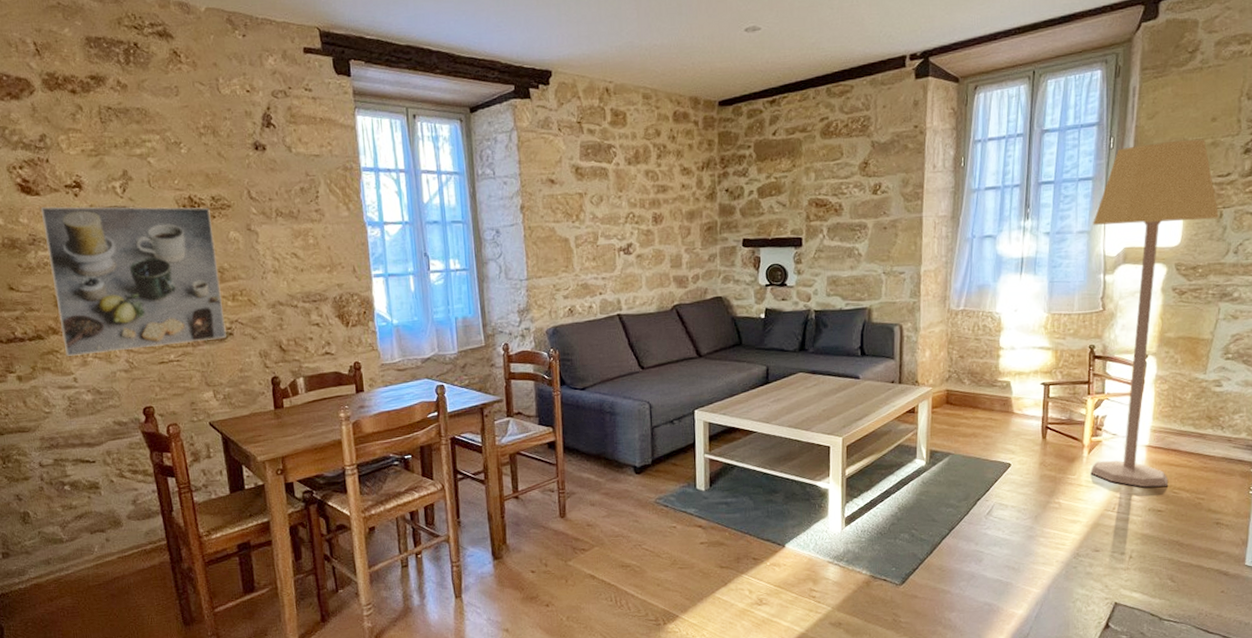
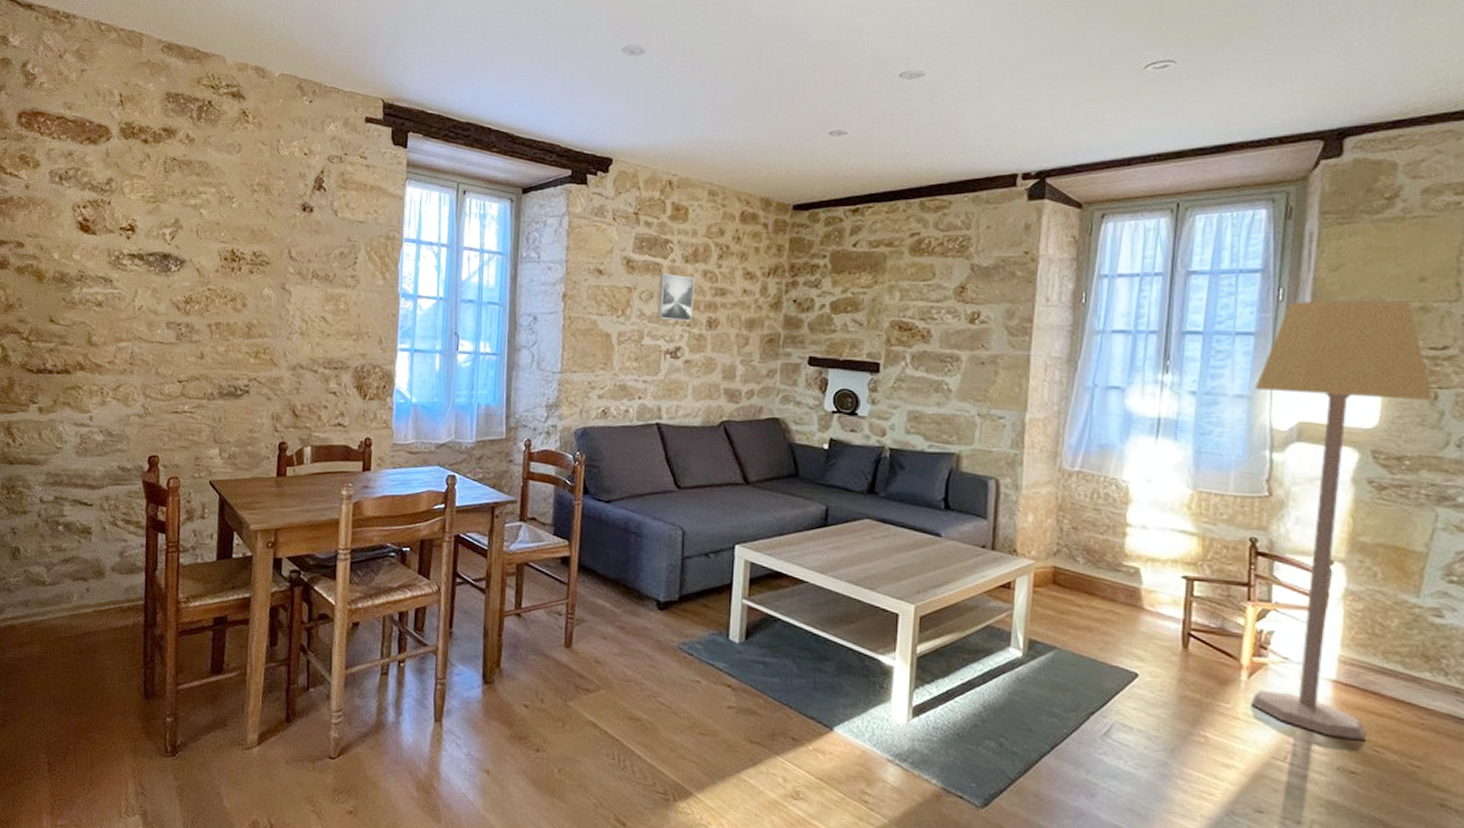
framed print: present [40,206,226,356] -> none [87,246,249,396]
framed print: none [607,176,639,220] -> present [657,273,695,321]

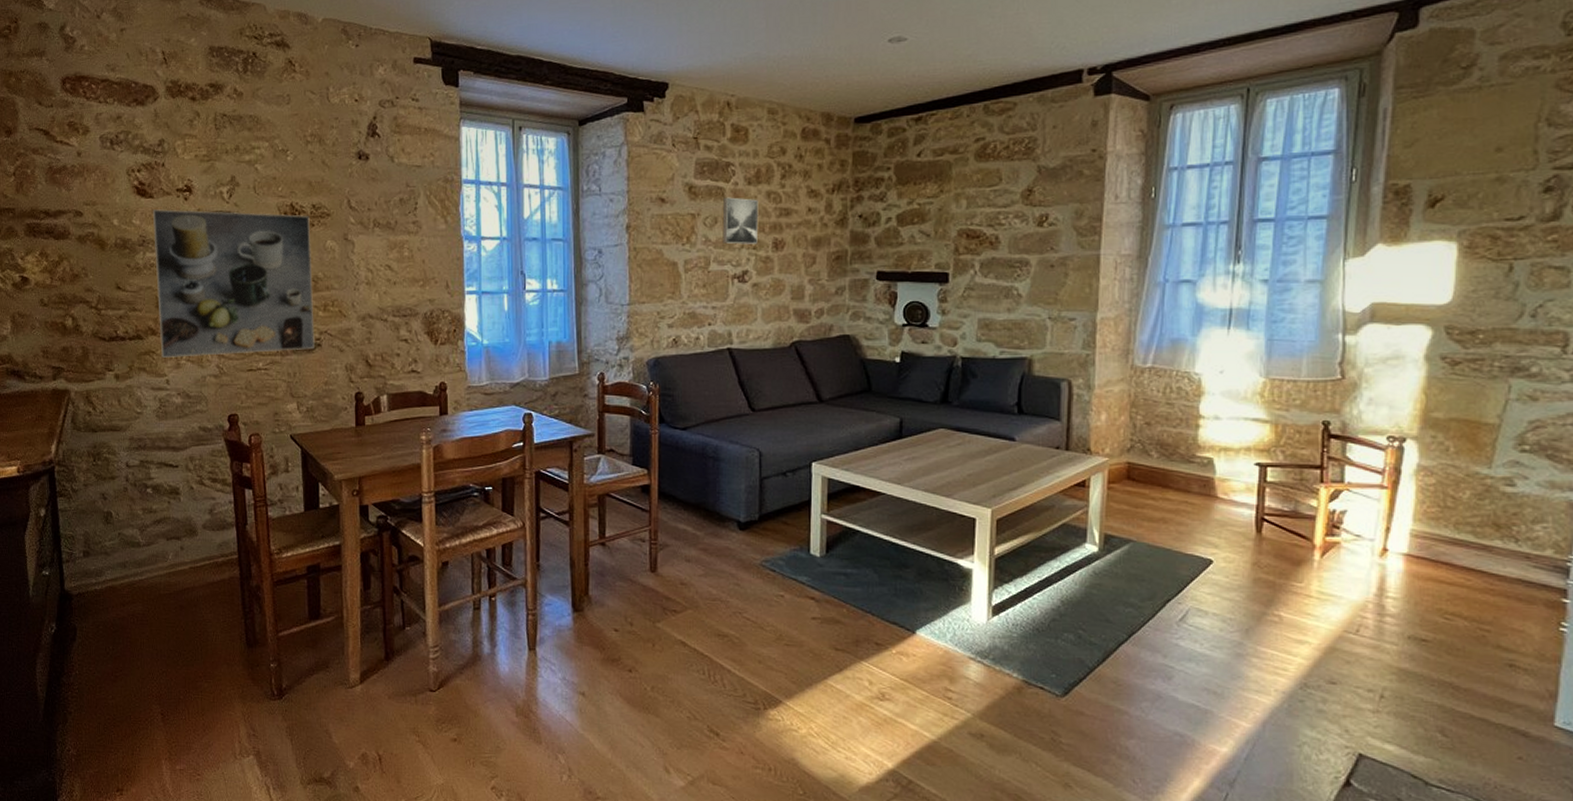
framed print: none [87,246,249,396] -> present [152,209,315,358]
lamp: present [1251,300,1434,740] -> none [1323,174,1509,609]

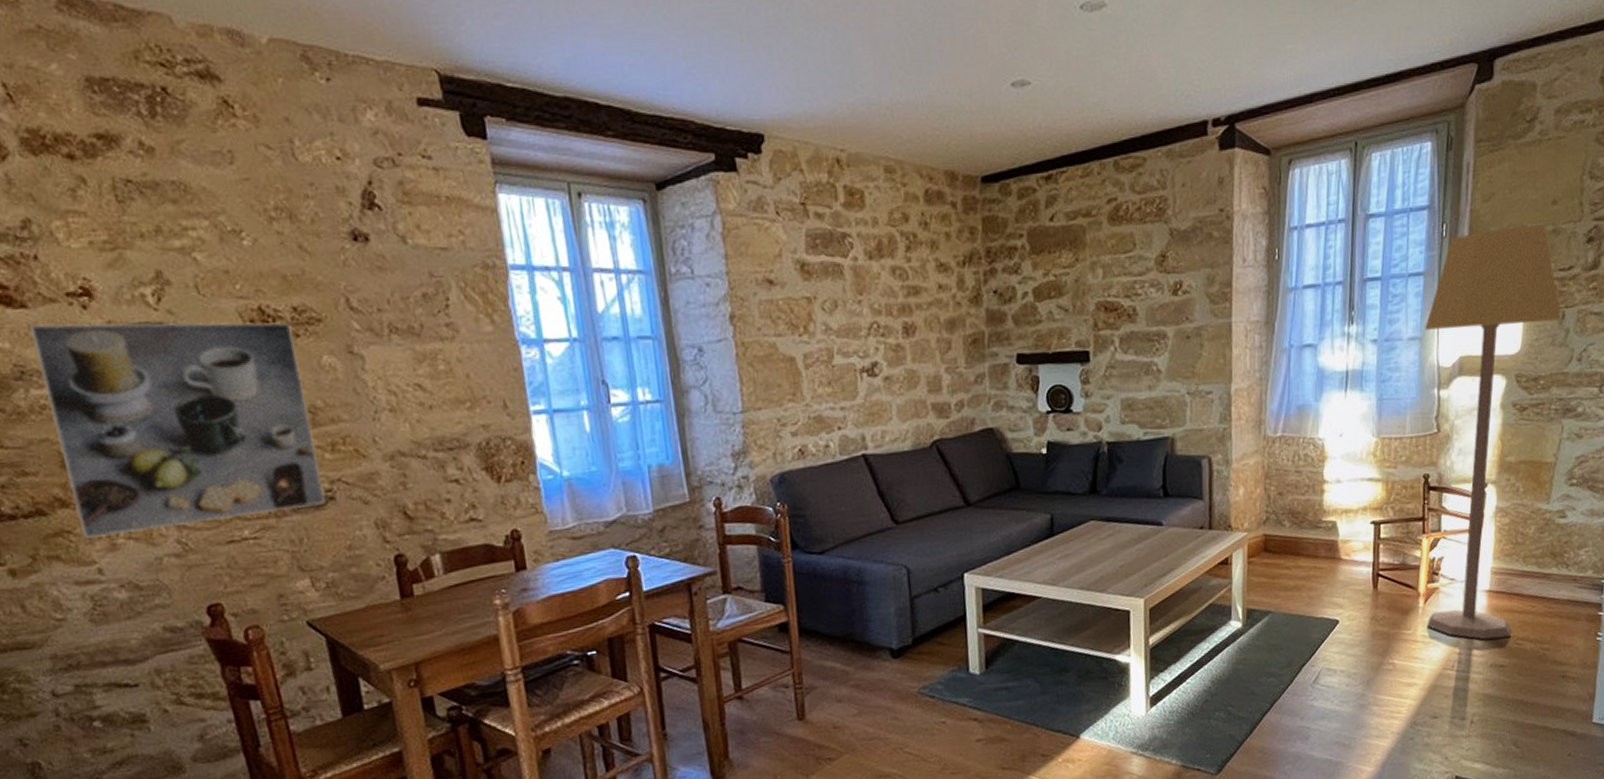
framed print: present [722,197,759,245] -> none [842,275,886,332]
lamp: none [1323,174,1509,609] -> present [1425,226,1562,640]

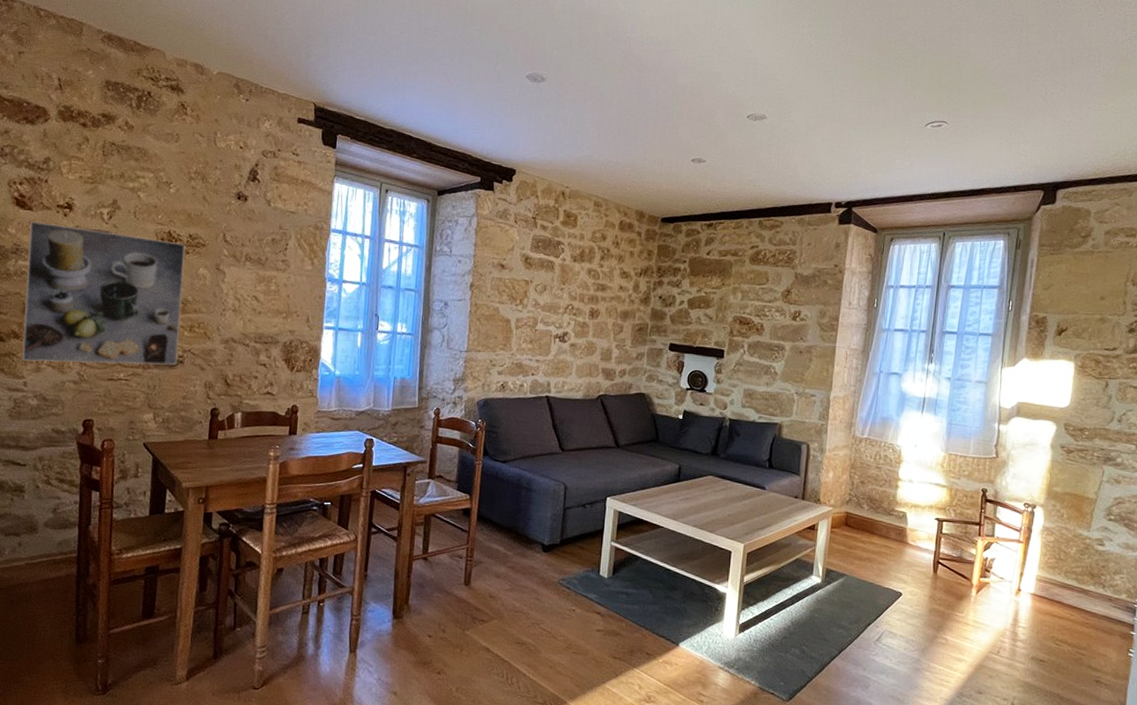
lamp: present [1425,226,1562,640] -> none [977,311,1106,637]

